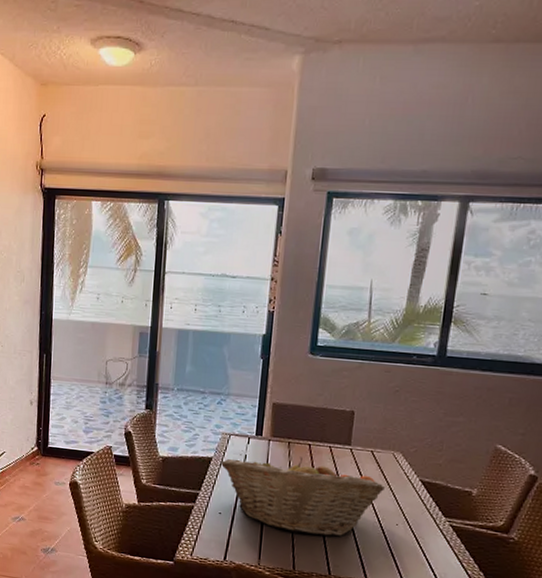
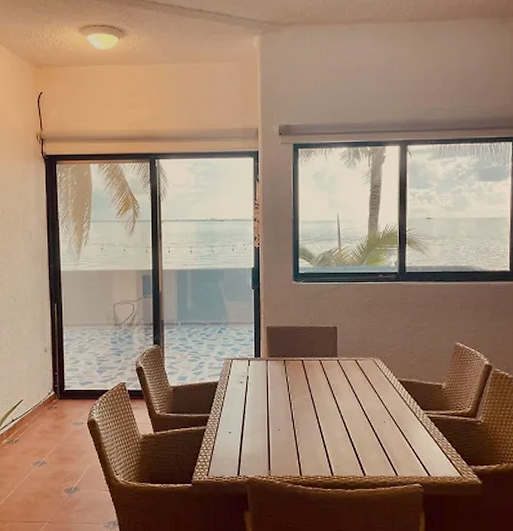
fruit basket: present [221,456,385,537] -> none [227,372,370,441]

